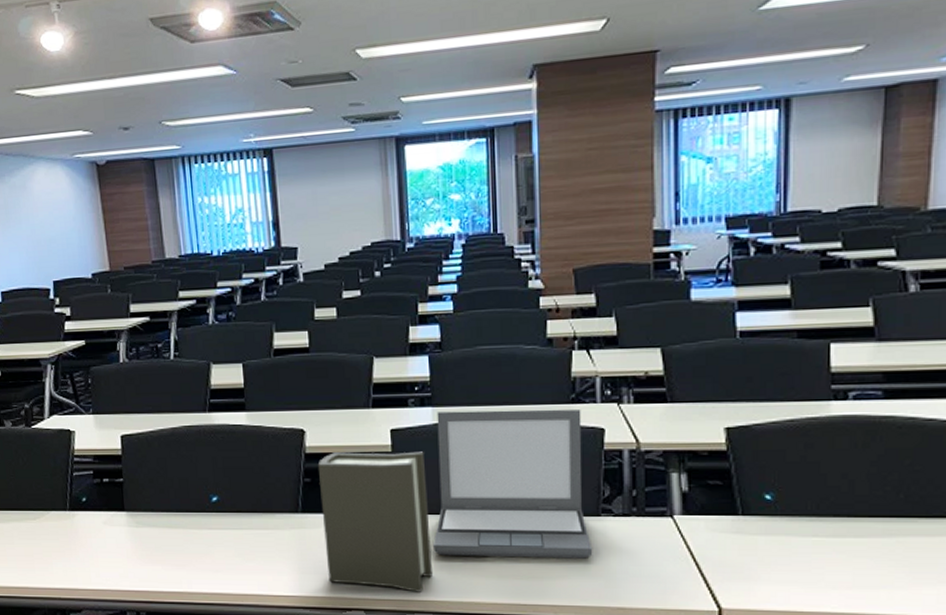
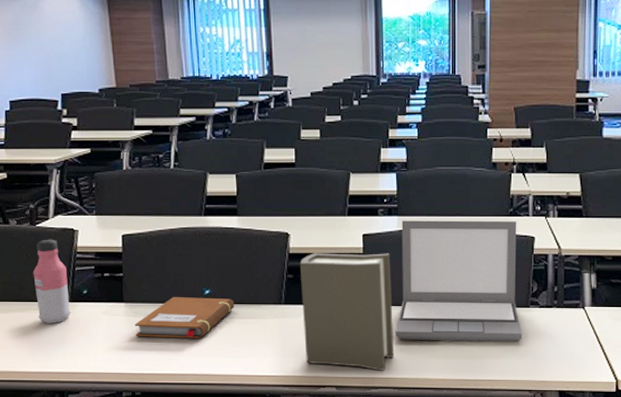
water bottle: none [29,441,70,535] -> present [32,239,71,324]
notebook: none [137,505,246,552] -> present [134,297,235,339]

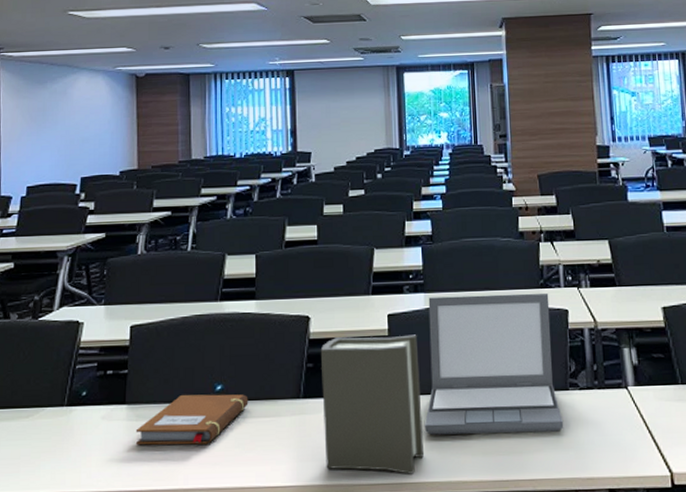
water bottle: present [32,239,71,324] -> none [28,334,66,435]

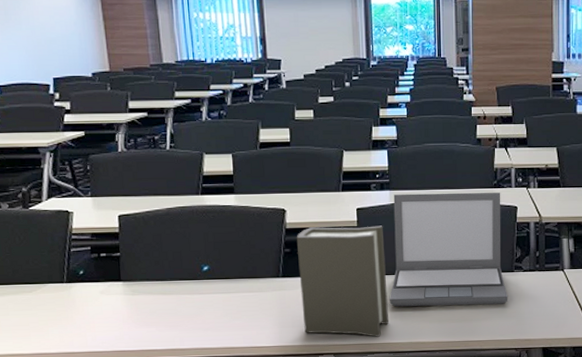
notebook: present [135,394,249,445] -> none [132,273,233,315]

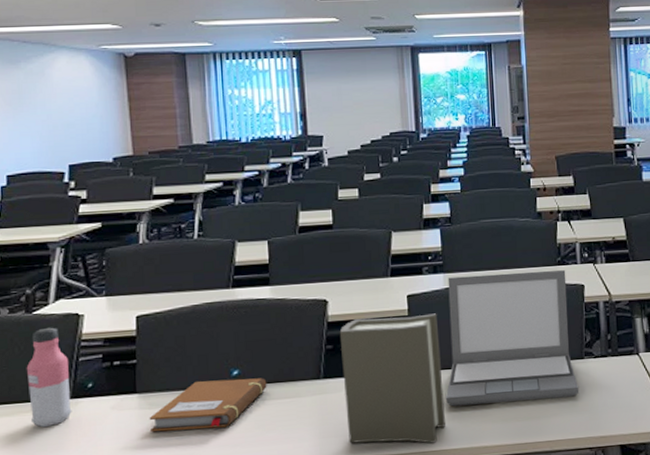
water bottle: none [26,221,67,306] -> present [26,327,72,428]
notebook: none [132,273,233,315] -> present [149,378,267,432]

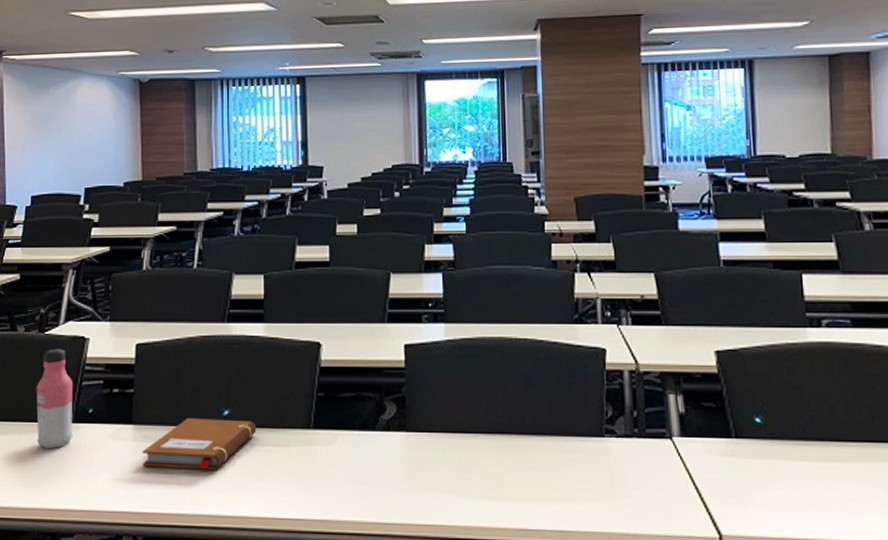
book: present [339,313,445,444] -> none [332,367,442,516]
laptop: present [445,270,579,407] -> none [442,328,598,481]

